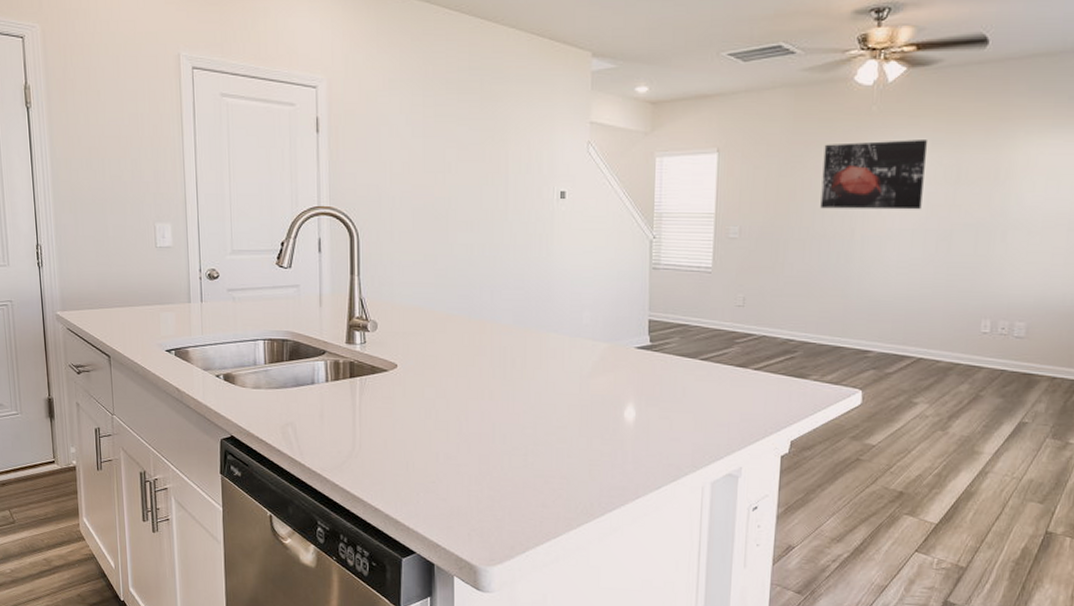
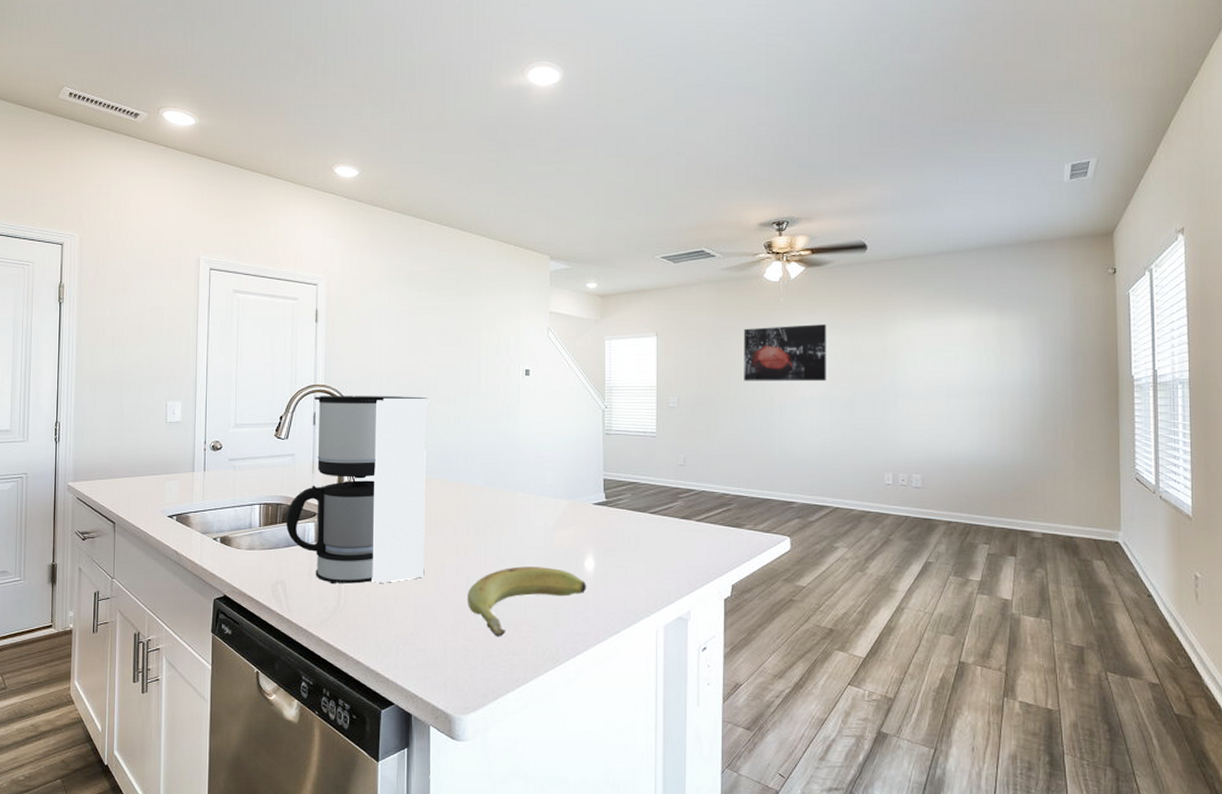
coffee maker: none [292,219,450,428] -> present [285,396,430,584]
banana: none [492,414,626,489] -> present [467,566,587,637]

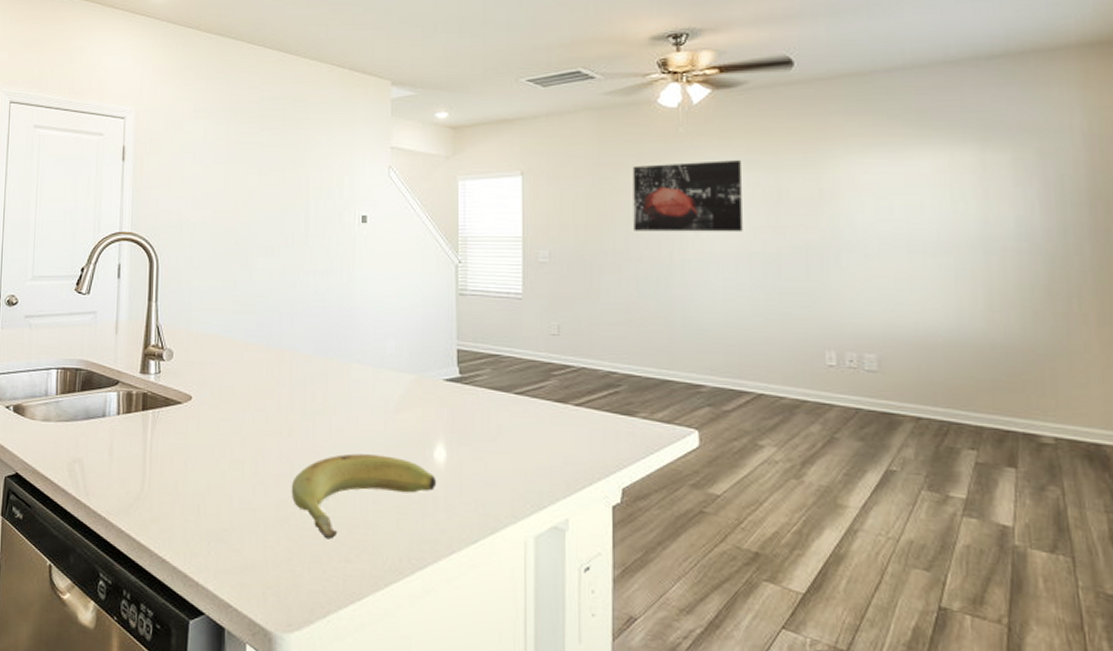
coffee maker: present [285,396,430,584] -> none [84,245,250,467]

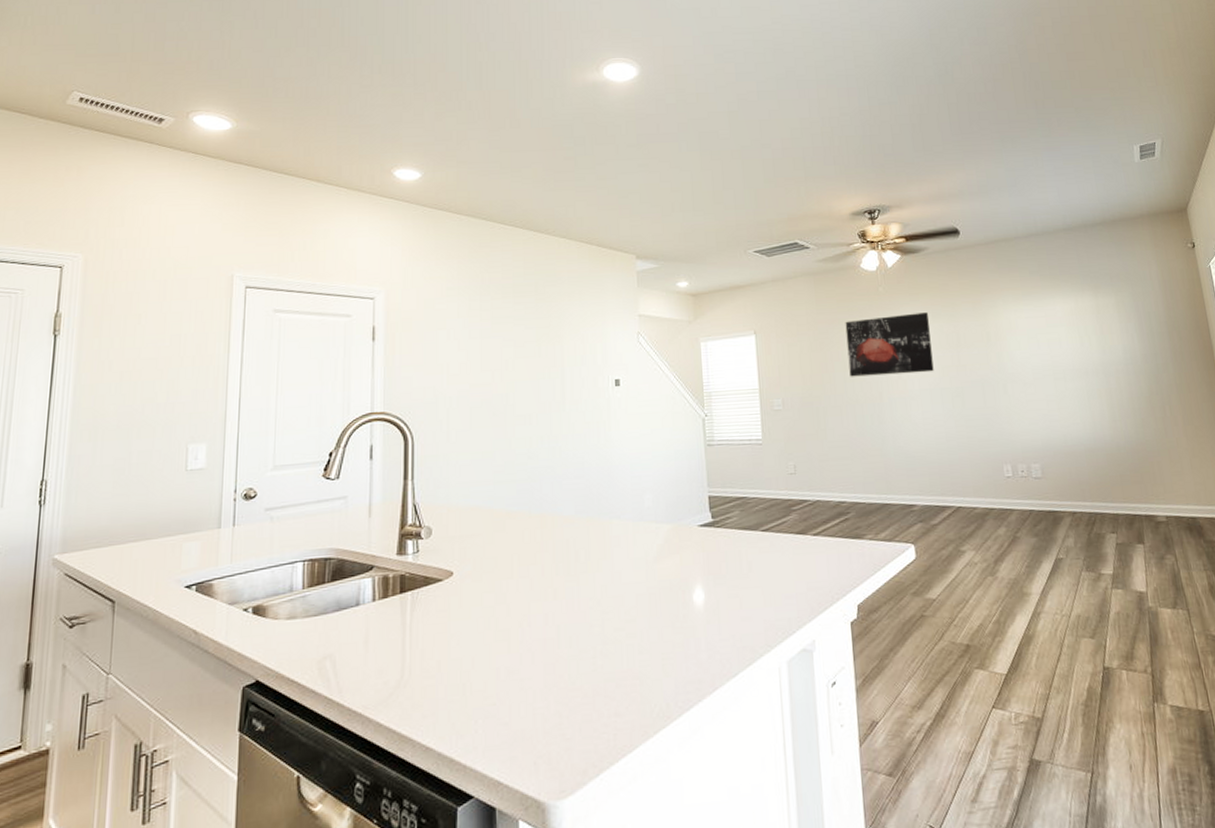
banana: present [291,453,437,540] -> none [558,605,698,697]

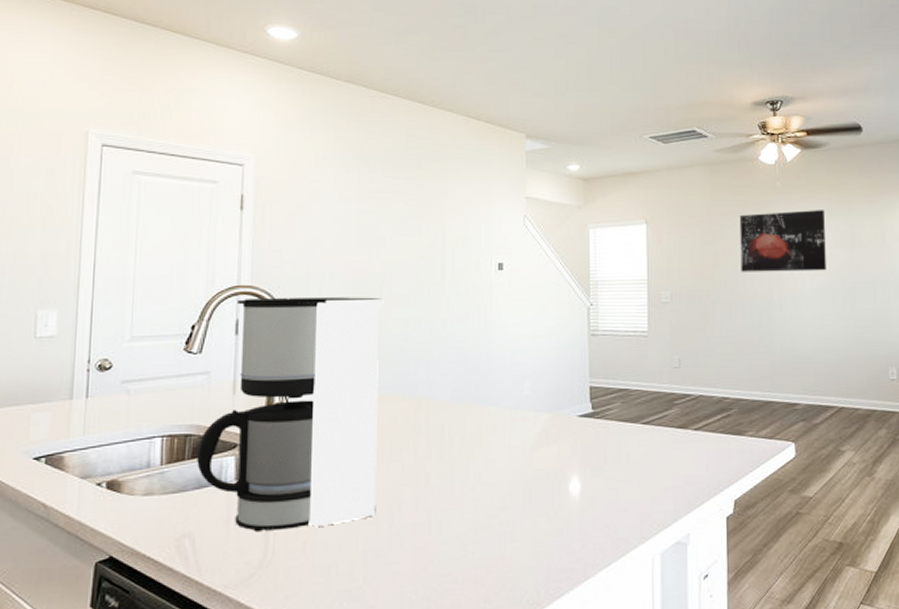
coffee maker: none [335,418,508,651] -> present [195,297,384,531]

